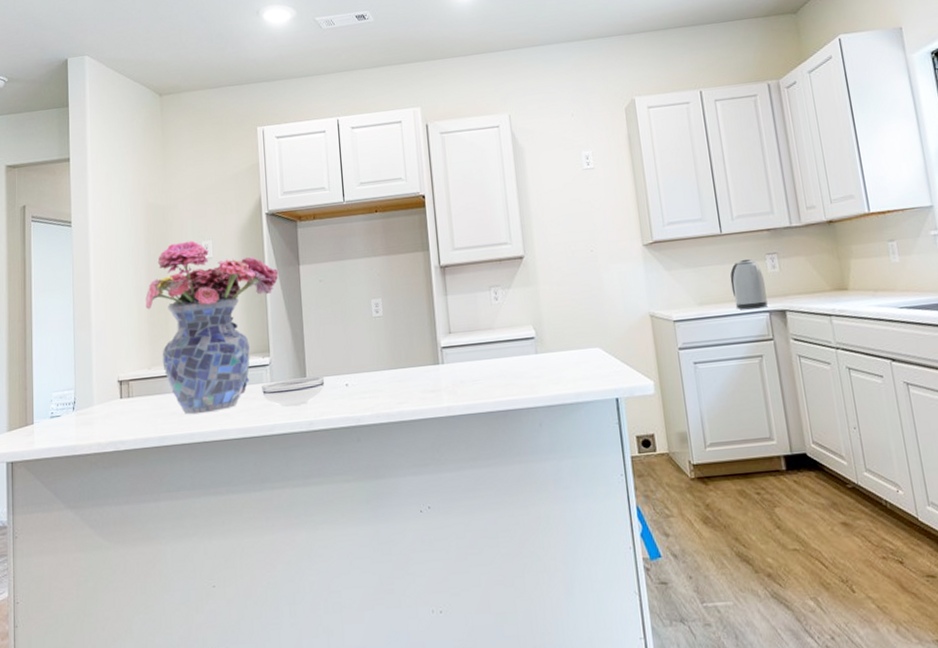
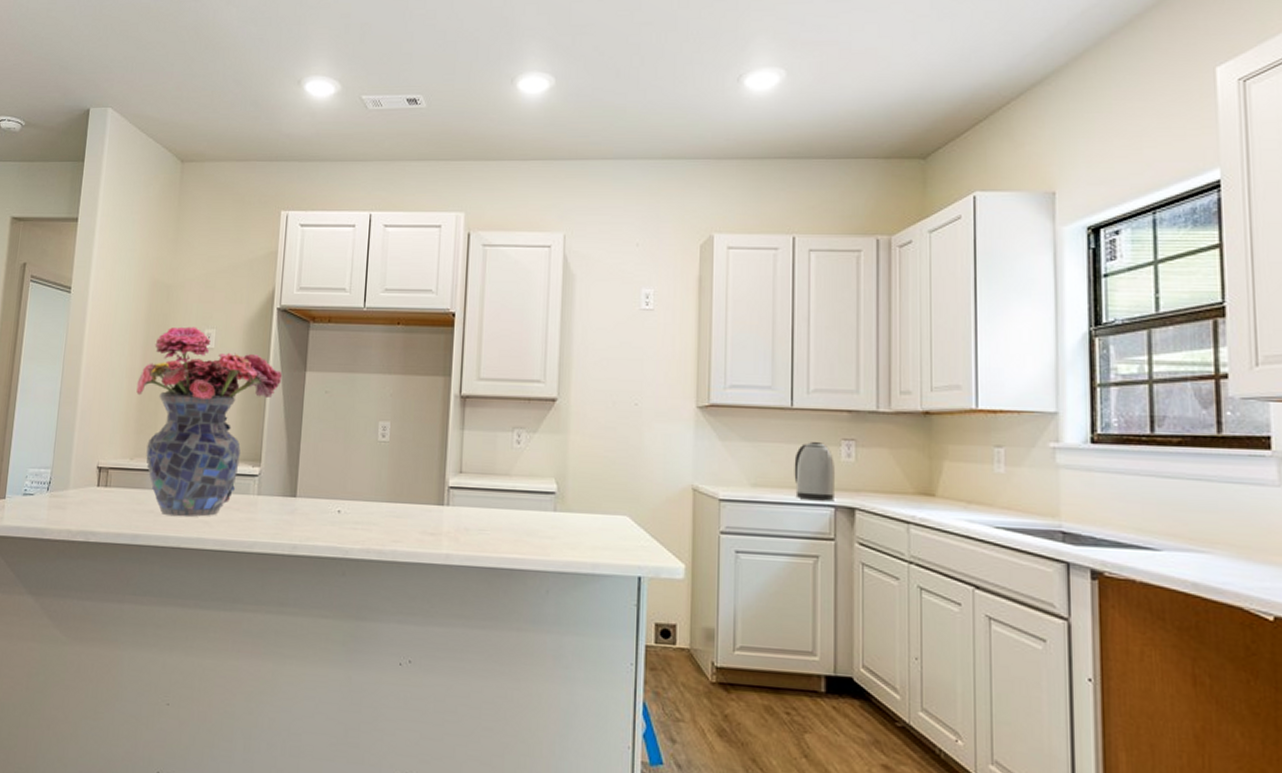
bowl: present [261,376,325,407] -> none [246,494,316,525]

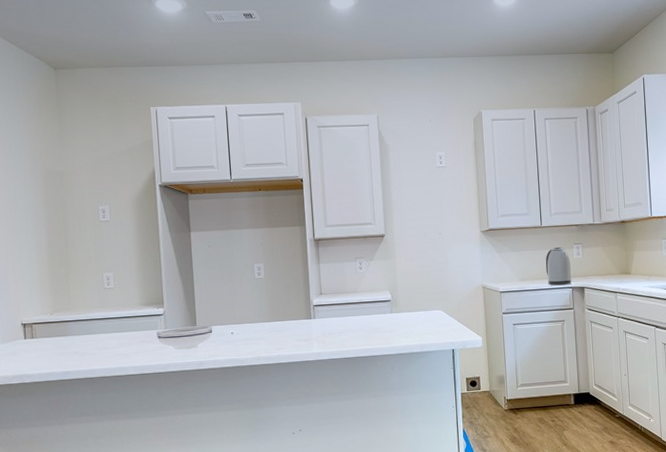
flower arrangement: present [136,326,283,517] -> none [46,205,172,354]
bowl: none [246,494,316,525] -> present [155,325,213,349]

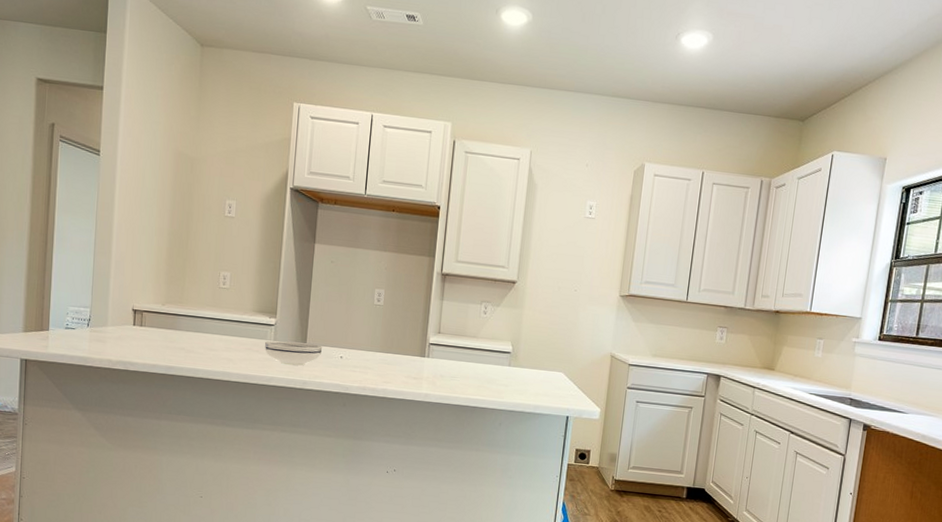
kettle: present [545,247,571,285] -> none [682,327,711,369]

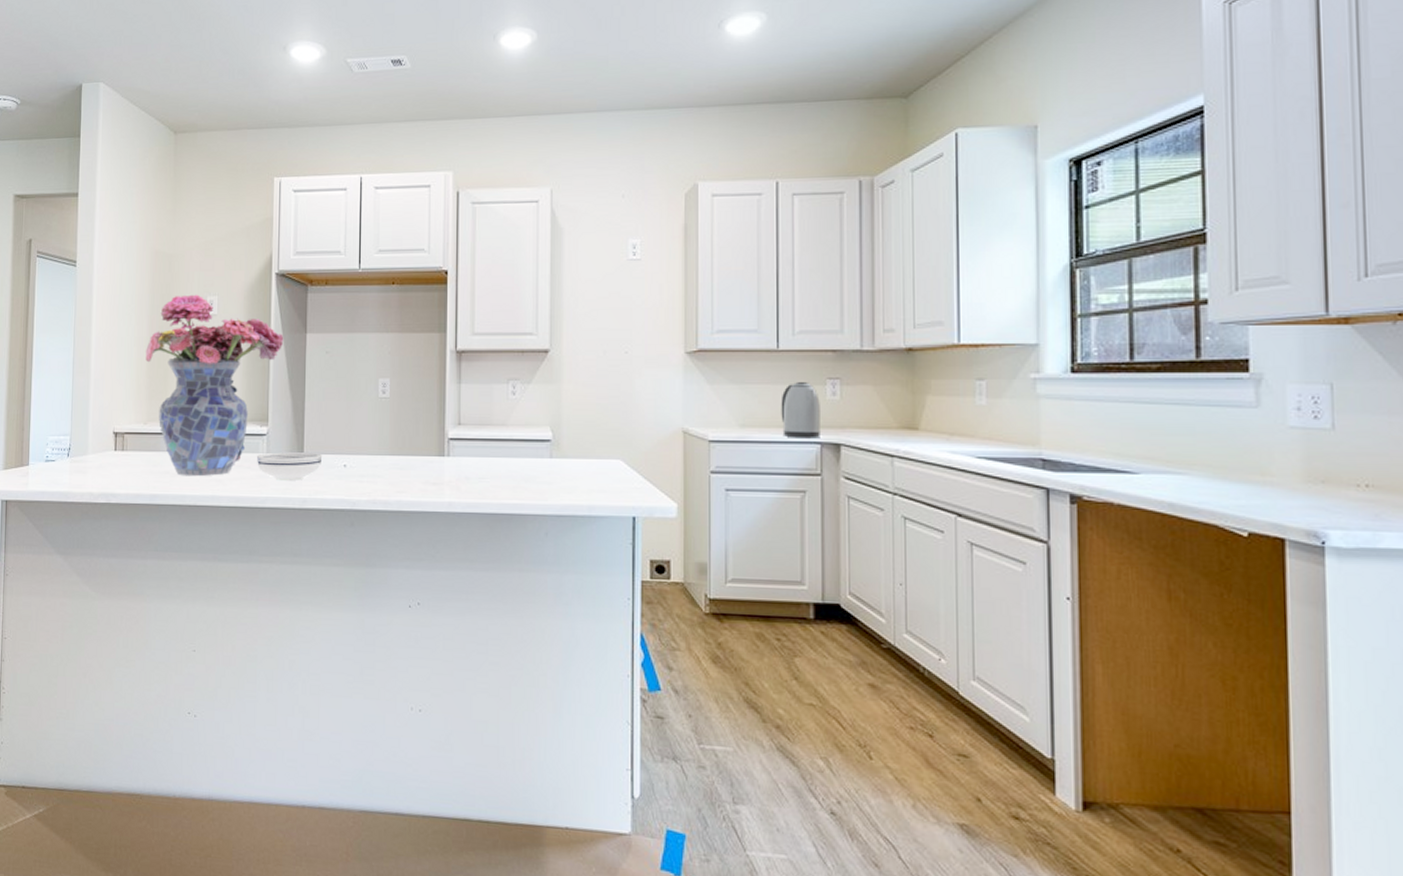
flower arrangement: none [166,196,295,355] -> present [146,294,284,477]
kettle: none [682,327,711,369] -> present [781,382,820,438]

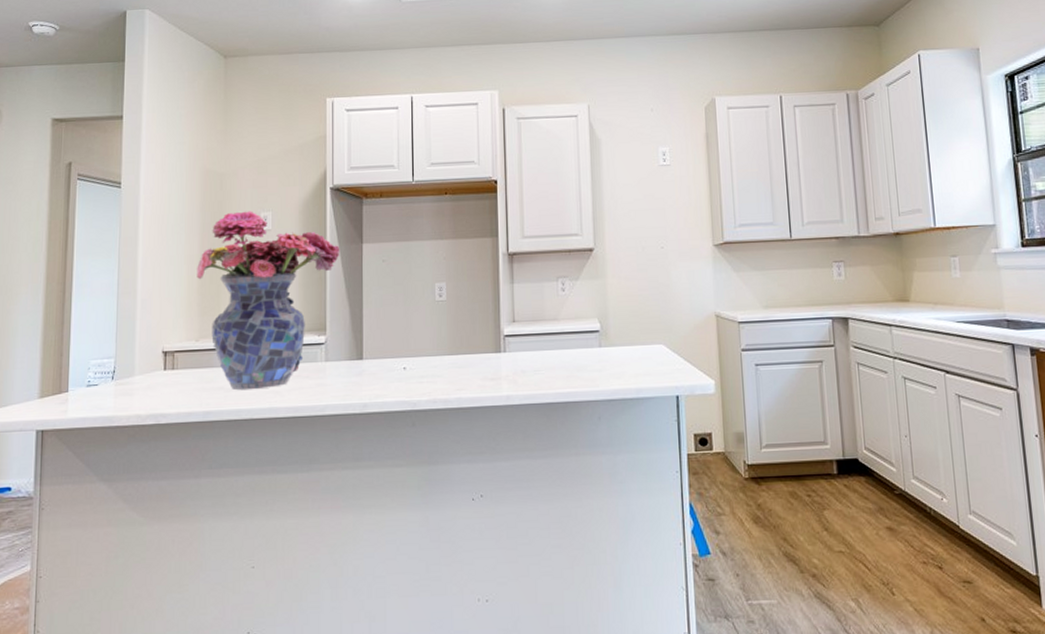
bowl: present [256,452,323,481] -> none [314,358,382,387]
kettle: present [781,382,820,438] -> none [796,266,831,315]

